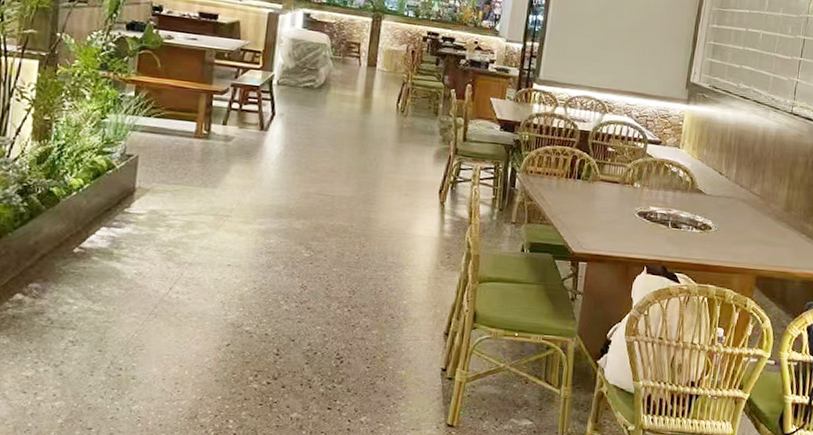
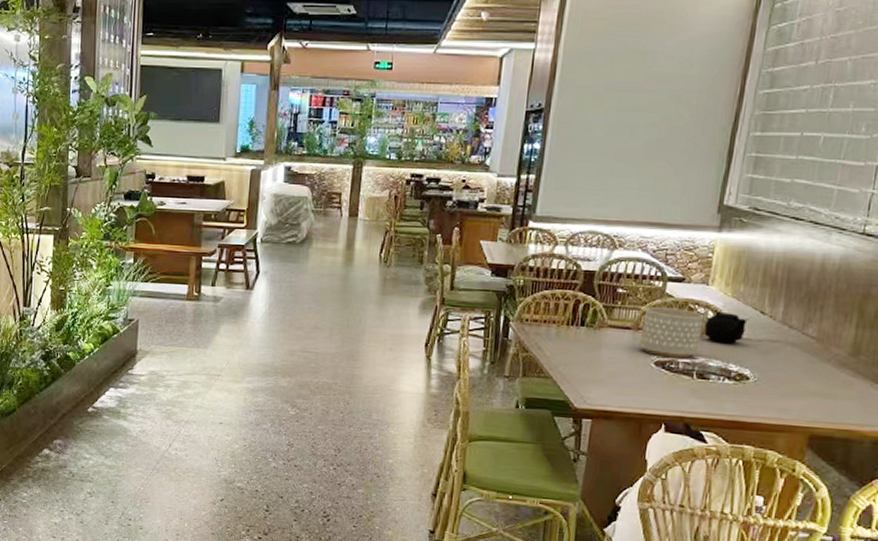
planter: none [625,164,677,210] -> present [638,307,705,359]
teapot: none [677,170,711,199] -> present [704,311,750,344]

